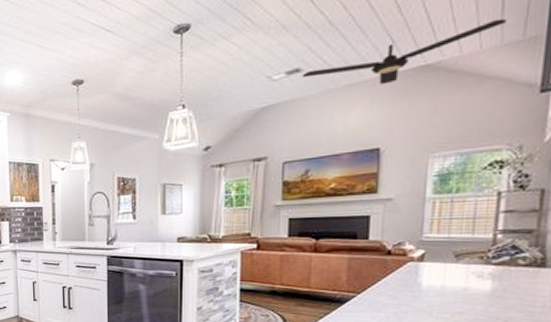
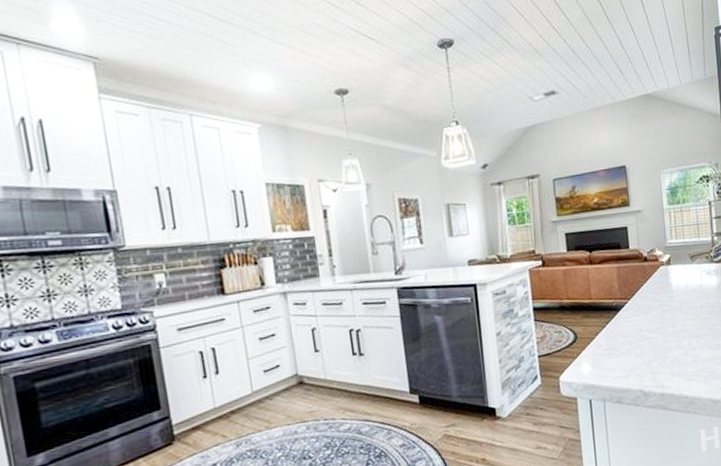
ceiling fan: present [302,18,508,85] -> none [557,60,694,110]

